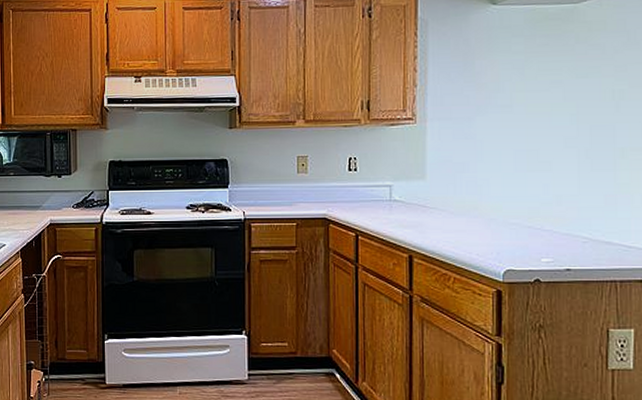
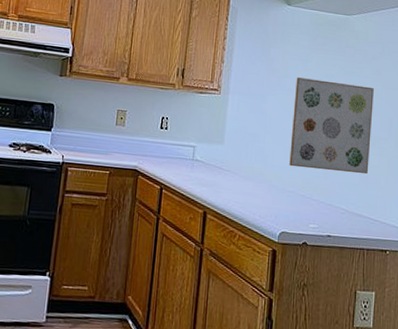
wall art: none [509,88,619,195] -> present [289,77,374,175]

